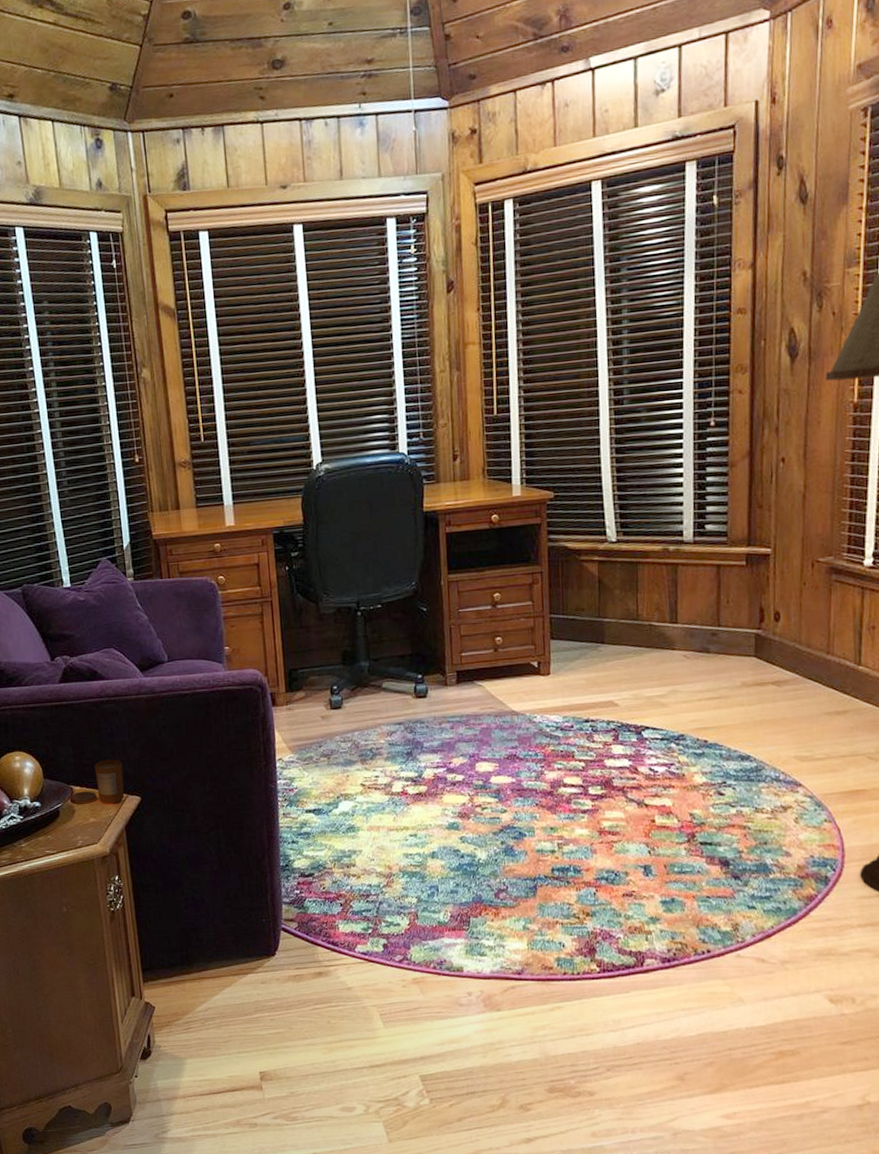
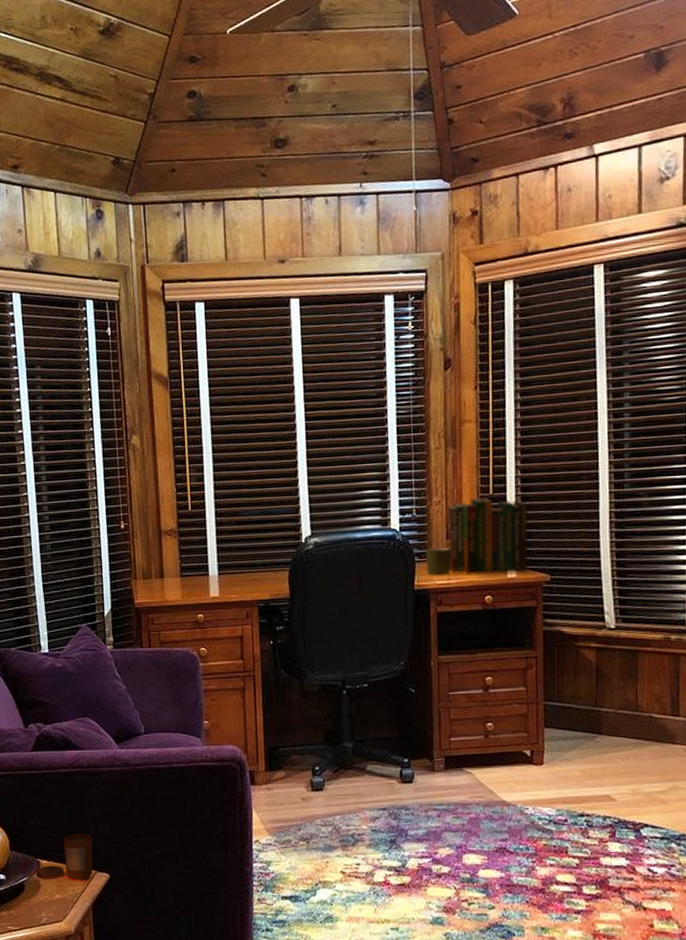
mug: none [433,468,459,499] -> present [425,547,452,577]
books: none [453,419,533,495] -> present [447,498,529,574]

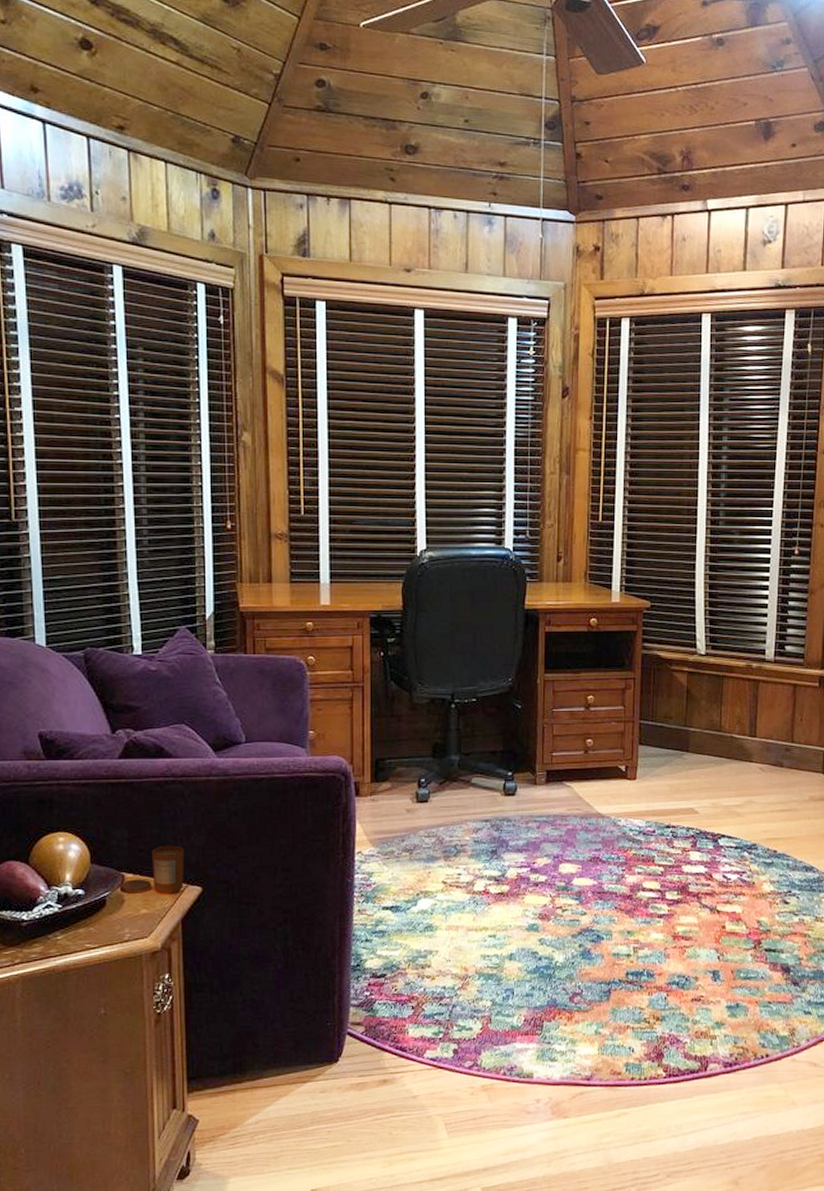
mug: present [425,547,452,577] -> none [537,569,561,598]
books: present [447,498,529,574] -> none [557,525,634,597]

